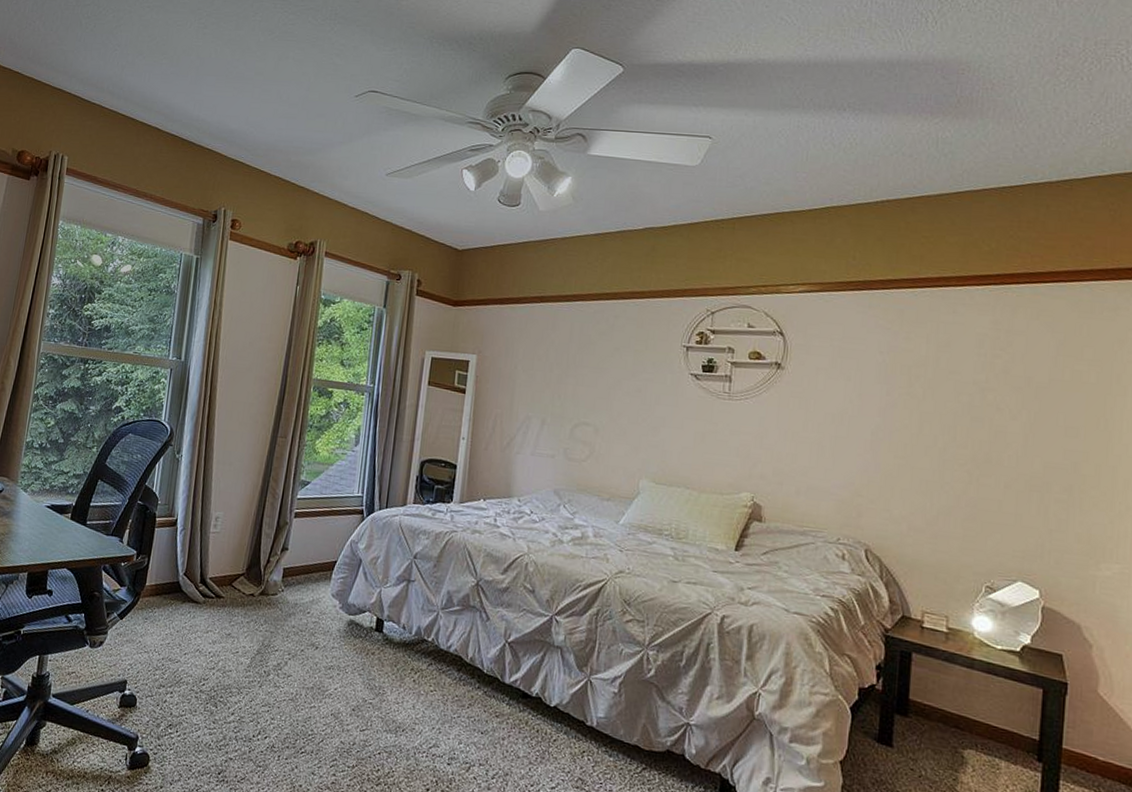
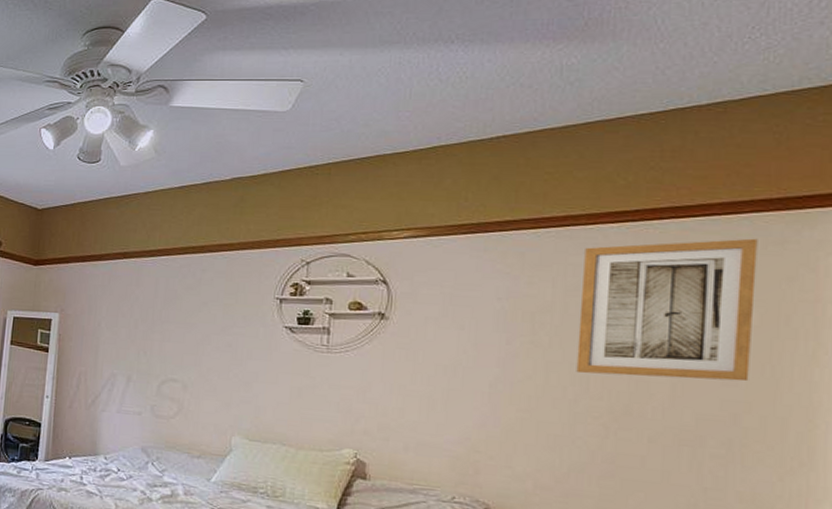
wall art: none [945,304,1096,433] -> present [576,238,758,382]

